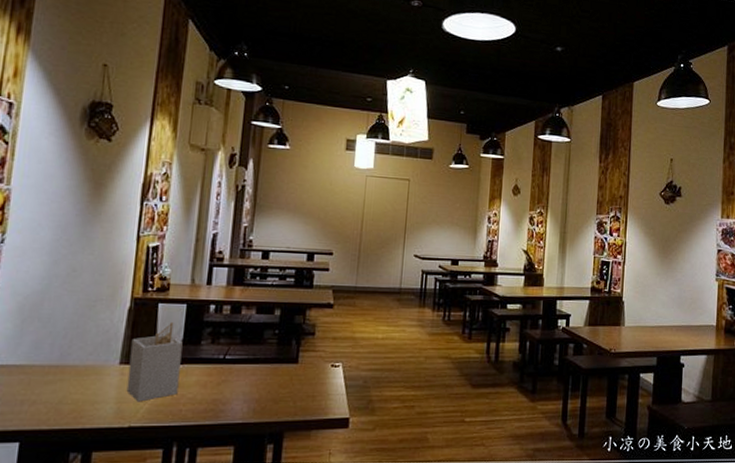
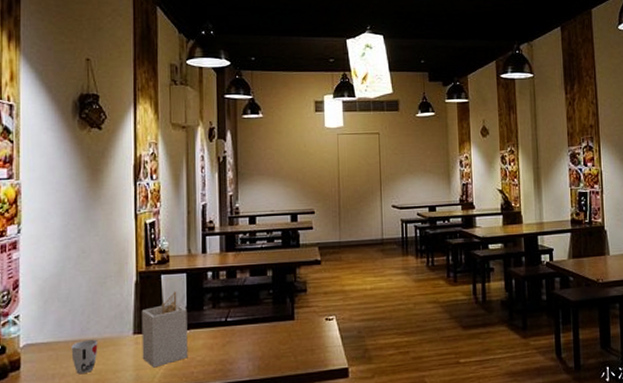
cup: none [46,366,79,403] -> present [71,339,98,375]

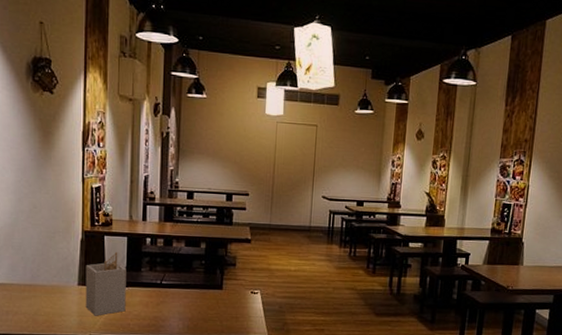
cup: present [71,339,98,375] -> none [23,285,47,314]

